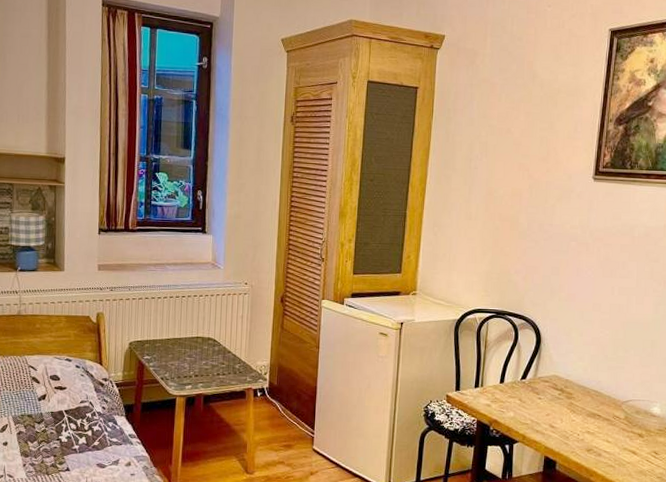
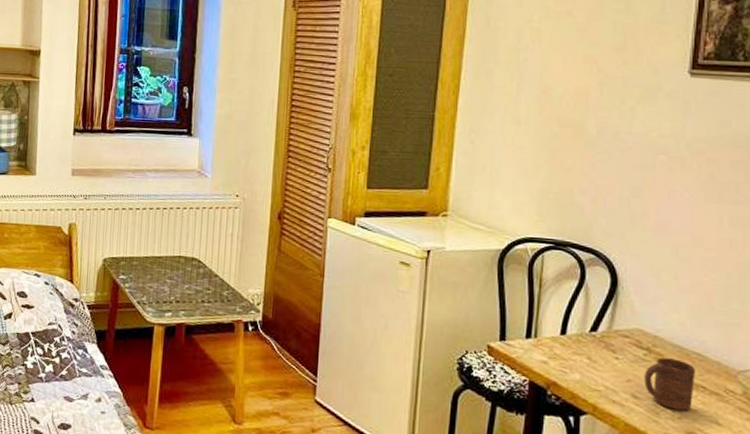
cup: none [558,395,593,434] -> present [644,357,695,411]

